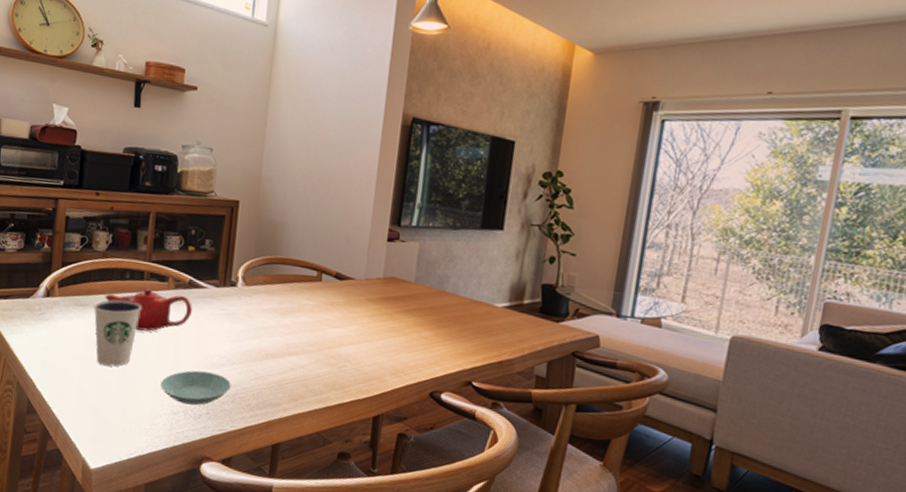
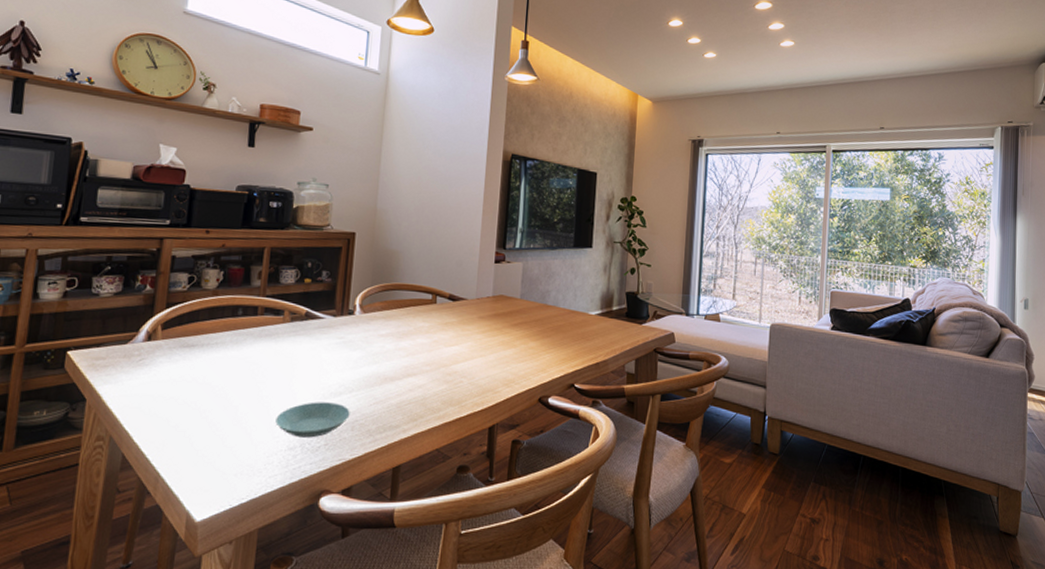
dixie cup: present [94,299,142,367] -> none [202,337,256,408]
teapot: present [104,287,192,331] -> none [213,322,309,367]

